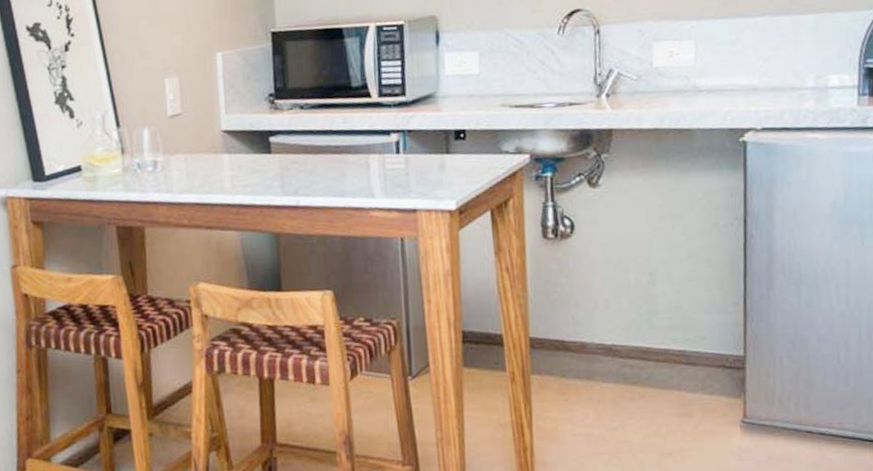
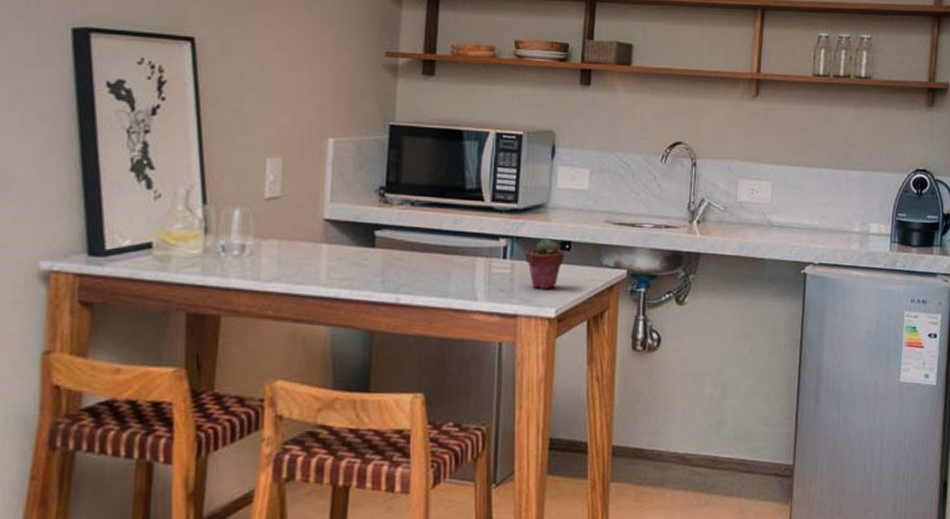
potted succulent: none [419,128,460,182] -> present [525,237,564,289]

